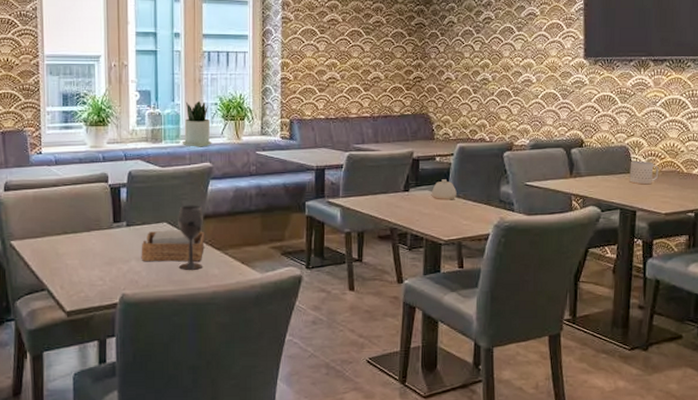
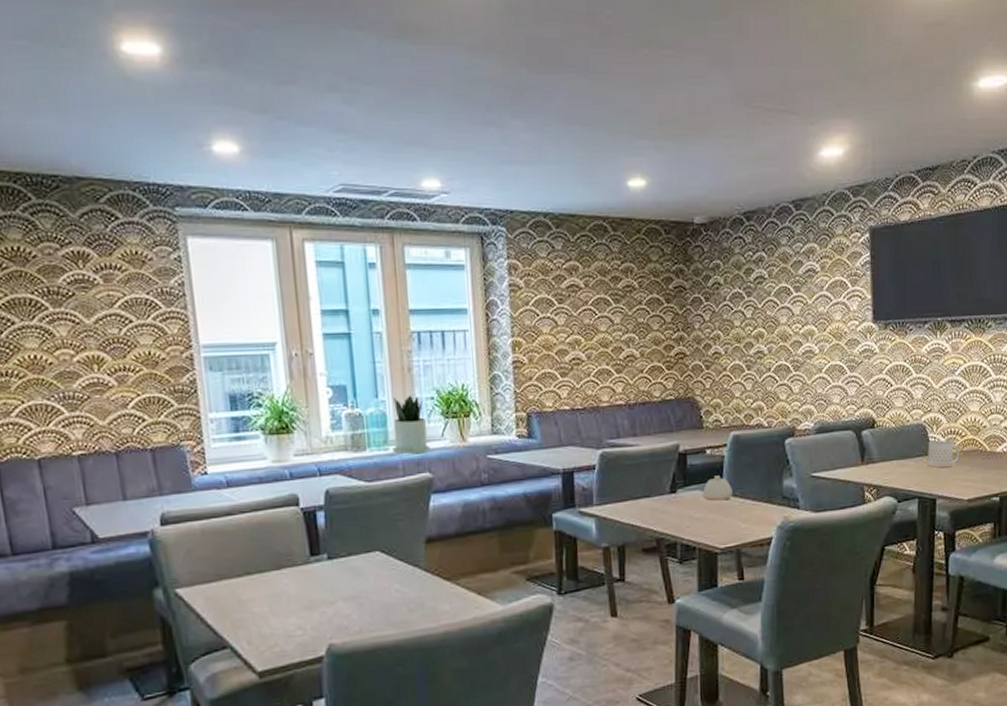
napkin holder: present [141,230,204,262] -> none [349,558,430,602]
wine glass: present [178,205,204,270] -> none [393,526,429,608]

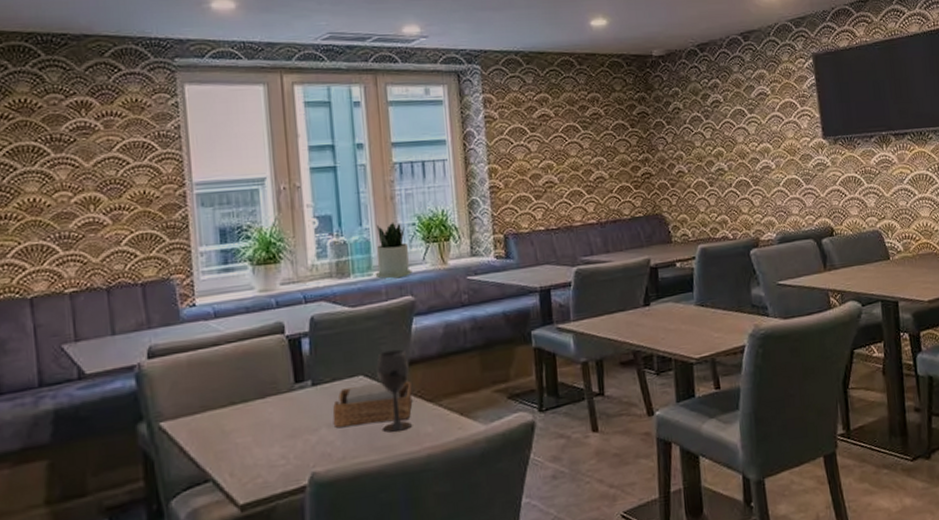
napkin holder: none [349,558,430,602] -> present [332,380,413,428]
wine glass: none [393,526,429,608] -> present [376,349,412,432]
sugar bowl: present [702,475,734,502] -> none [675,287,705,313]
mug: present [928,440,959,468] -> none [885,245,916,272]

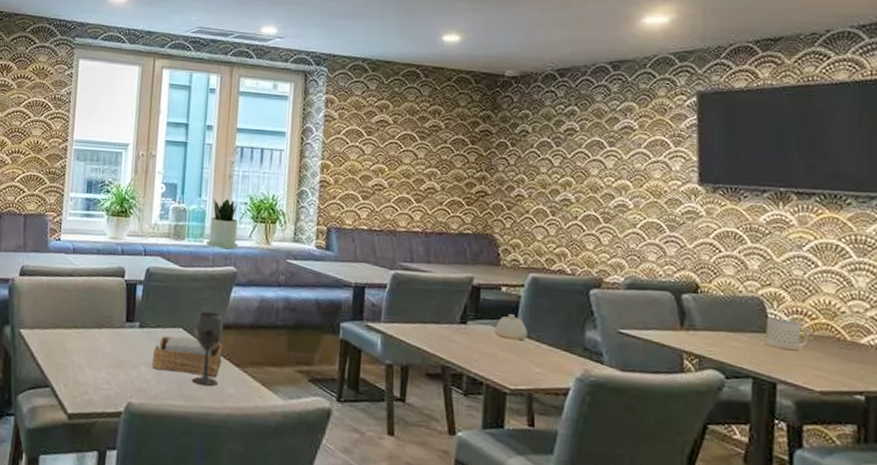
sugar bowl: none [675,287,705,313] -> present [494,314,529,341]
mug: none [885,245,916,272] -> present [765,317,808,351]

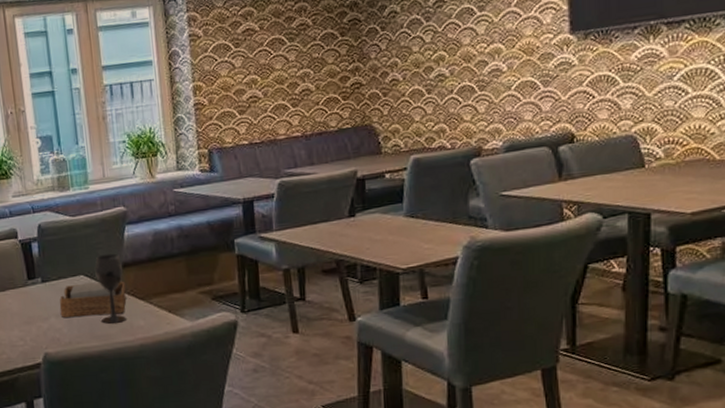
planter: present [206,198,239,250] -> none [91,140,124,192]
sugar bowl: present [494,314,529,341] -> none [382,198,415,224]
mug: present [765,317,808,351] -> none [639,151,680,181]

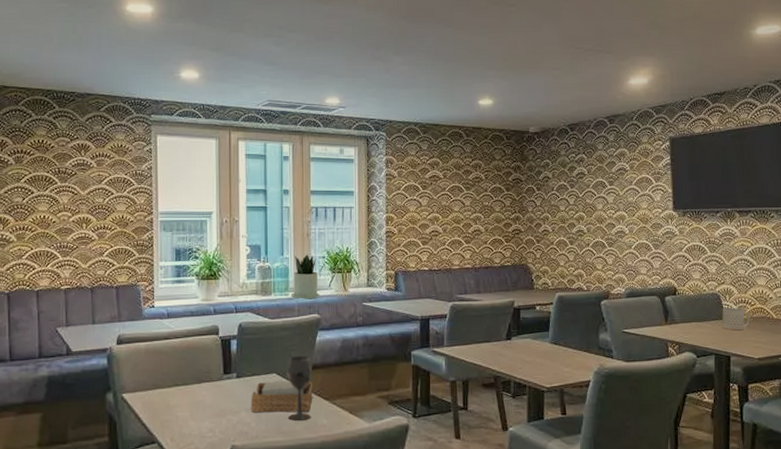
planter: none [91,140,124,192] -> present [291,254,320,300]
mug: none [639,151,680,181] -> present [722,307,749,331]

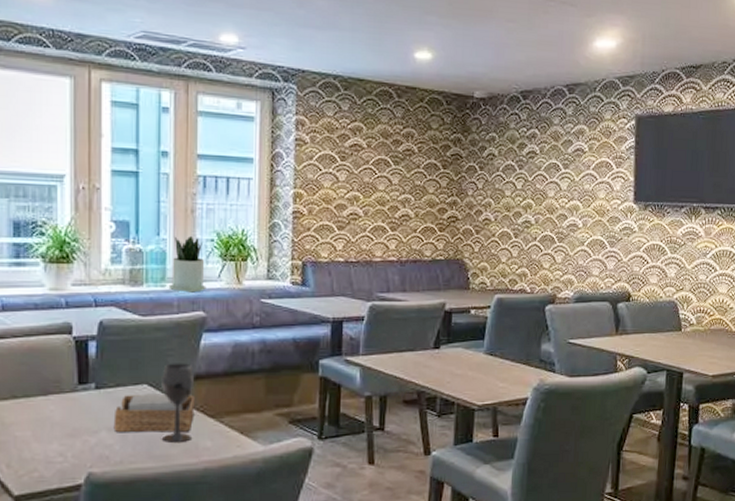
mug: present [722,307,749,331] -> none [677,317,707,344]

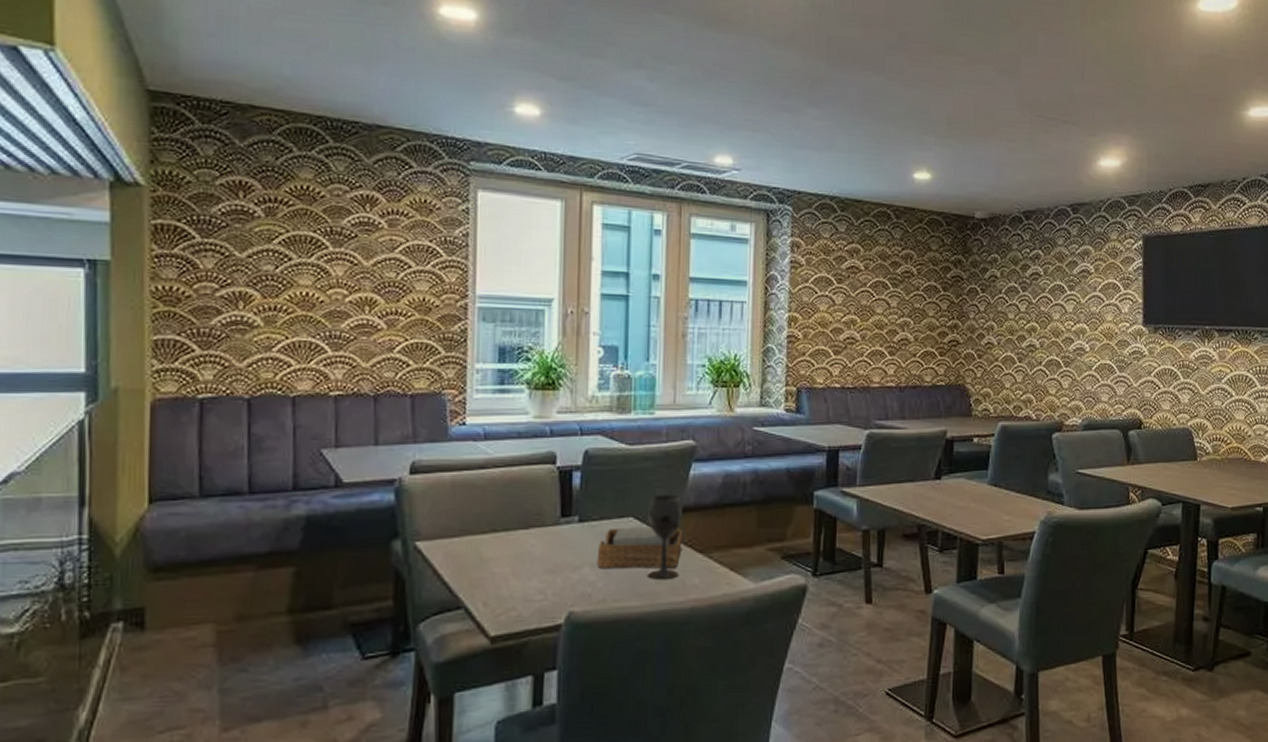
planter: present [168,235,206,293] -> none [657,360,697,421]

